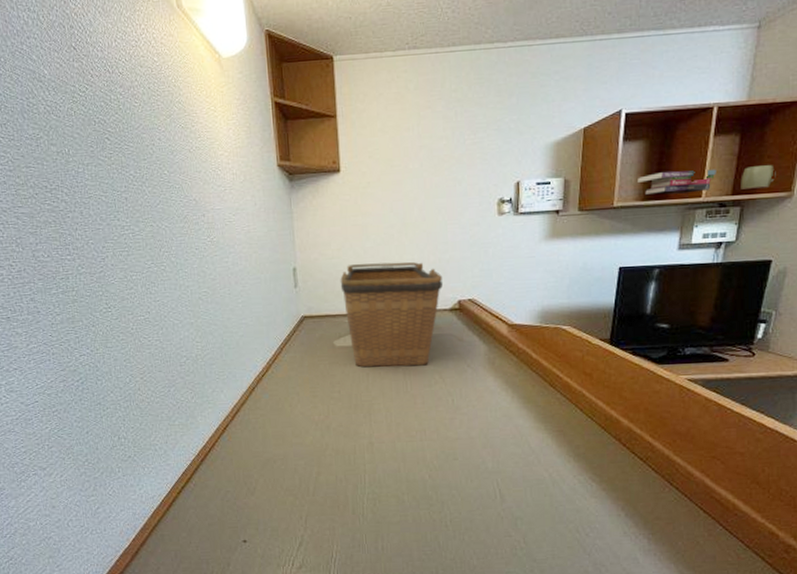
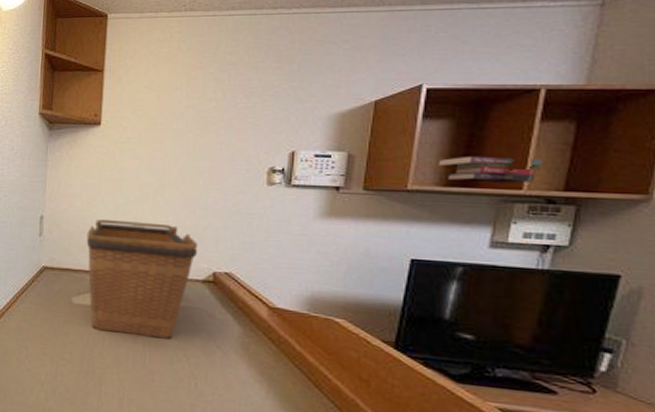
mug: present [740,165,776,191] -> none [576,160,626,188]

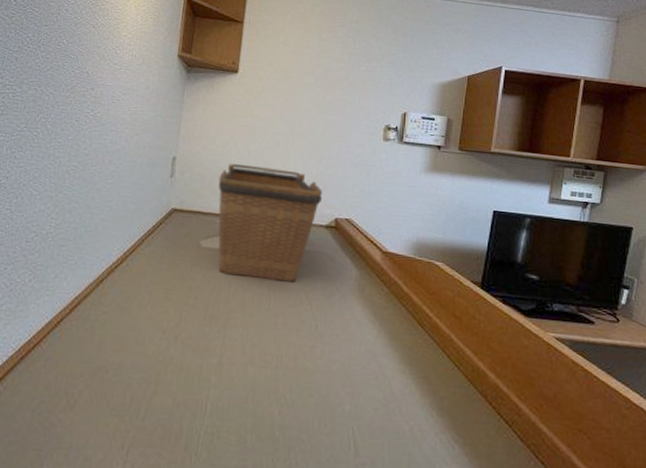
books: present [437,155,543,184] -> none [513,127,583,152]

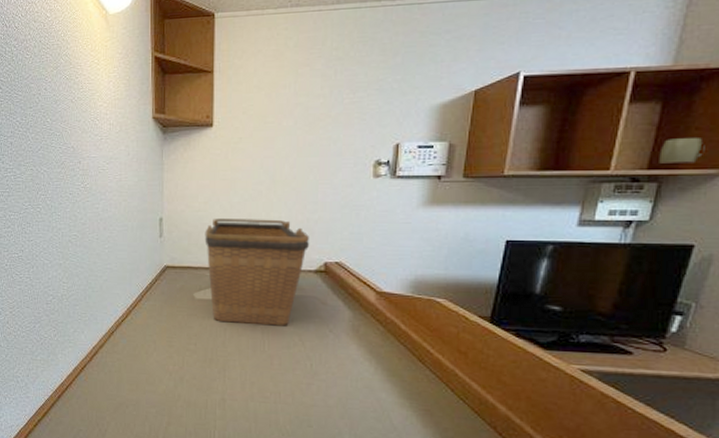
mug: none [604,137,635,160] -> present [659,138,705,165]

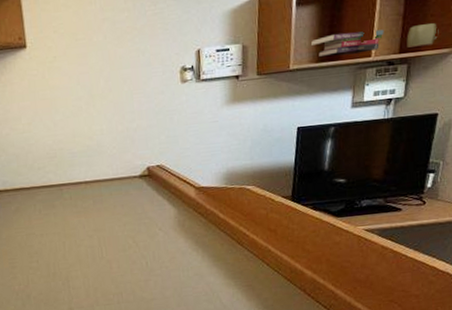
bicycle basket: present [205,219,310,326] -> none [32,132,132,237]
books: none [532,139,630,165] -> present [310,29,384,58]

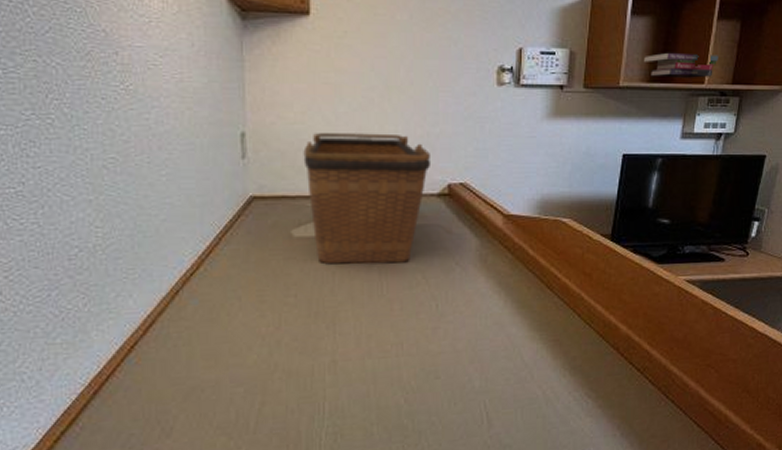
bicycle basket: none [32,132,132,237] -> present [303,133,432,265]
mug: present [406,23,439,49] -> none [740,56,772,81]

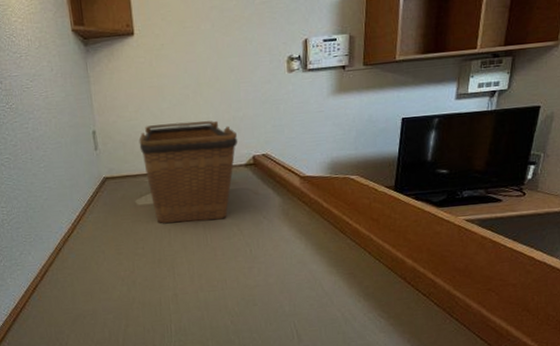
books: present [643,52,719,78] -> none [417,21,490,49]

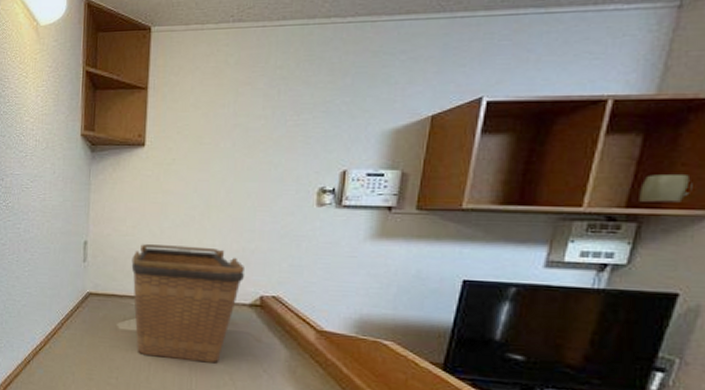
mug: none [512,16,544,41] -> present [639,175,693,204]

